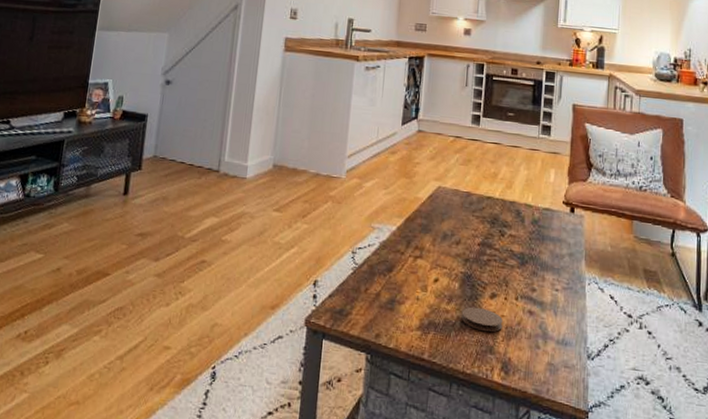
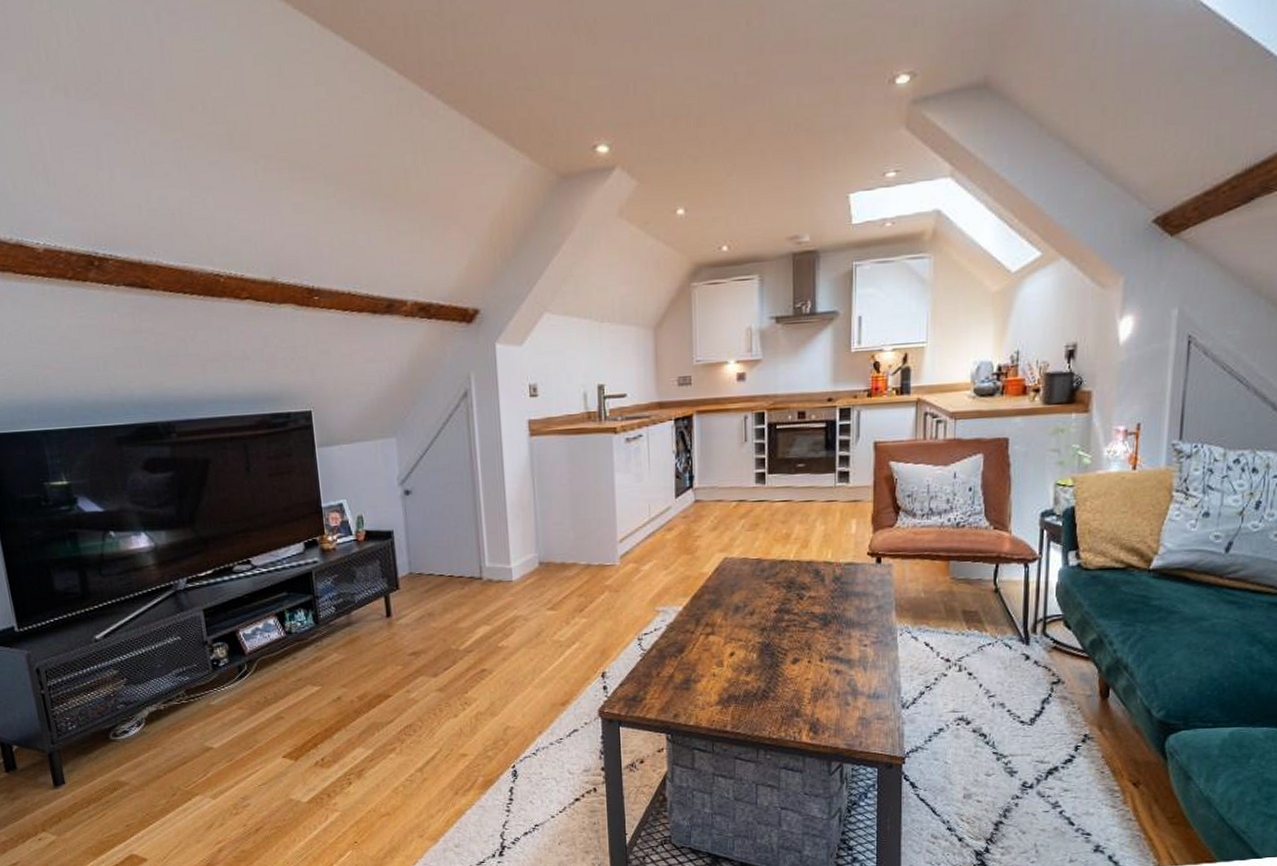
coaster: present [461,307,503,332] -> none [762,674,808,696]

